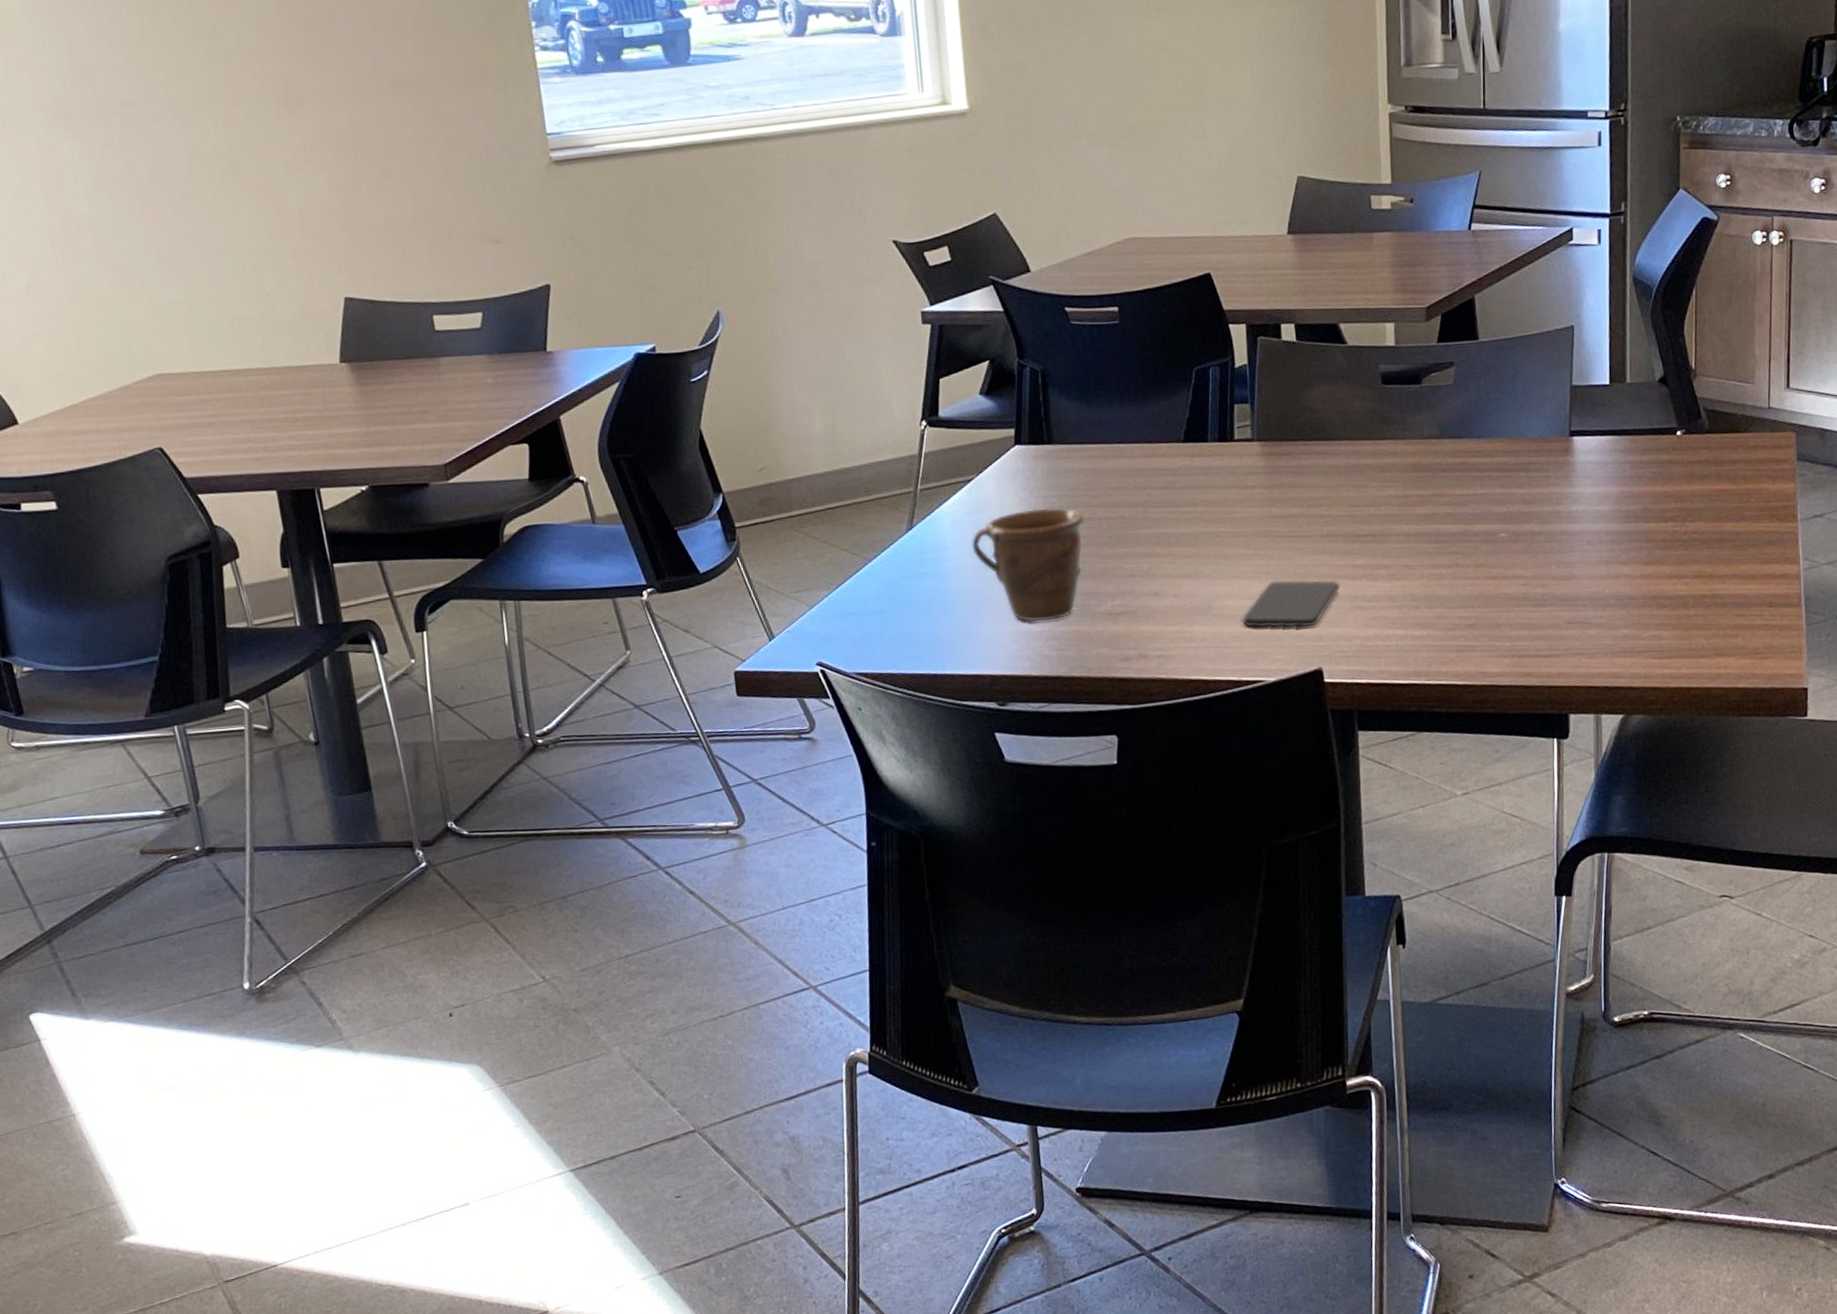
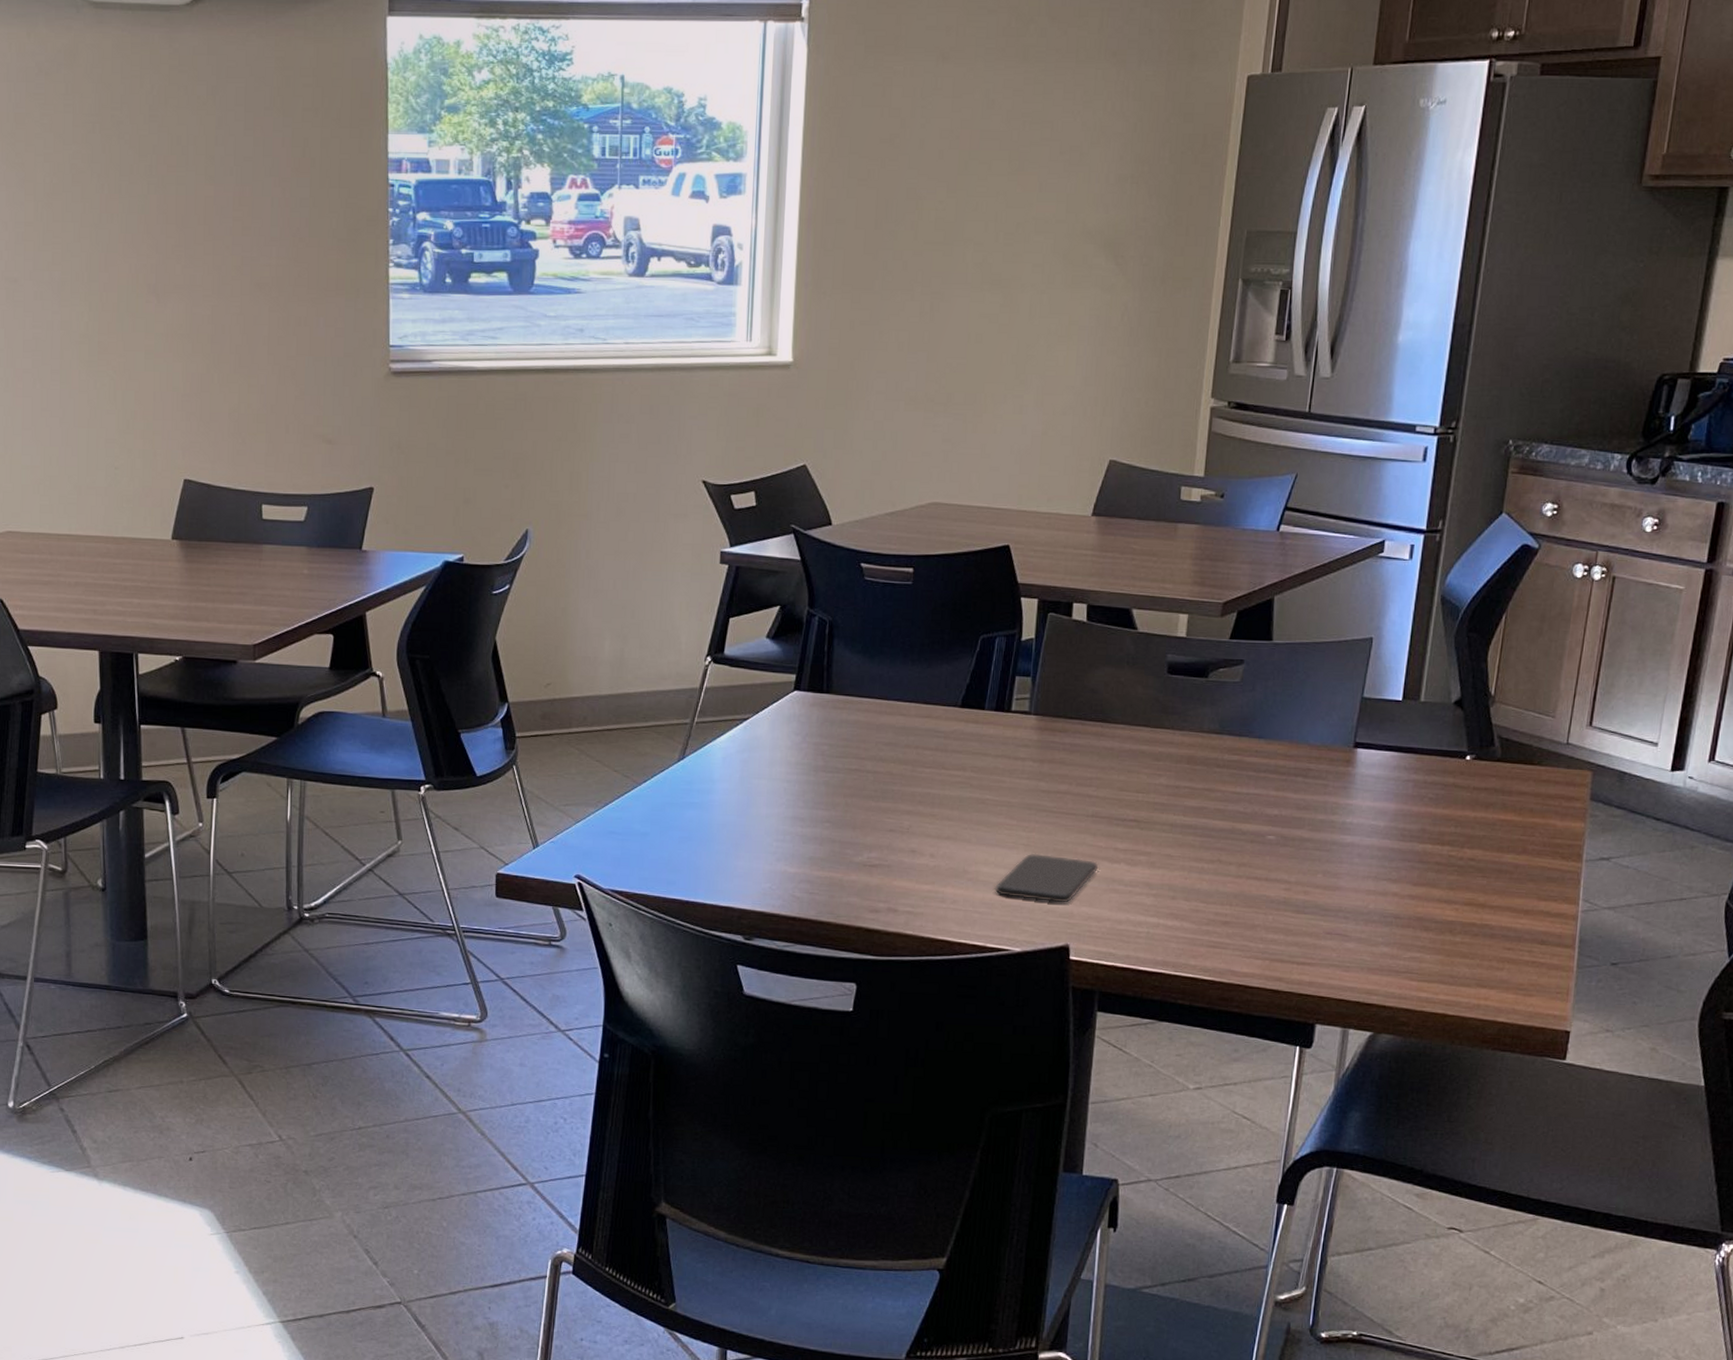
mug: present [971,508,1085,622] -> none [739,754,853,864]

